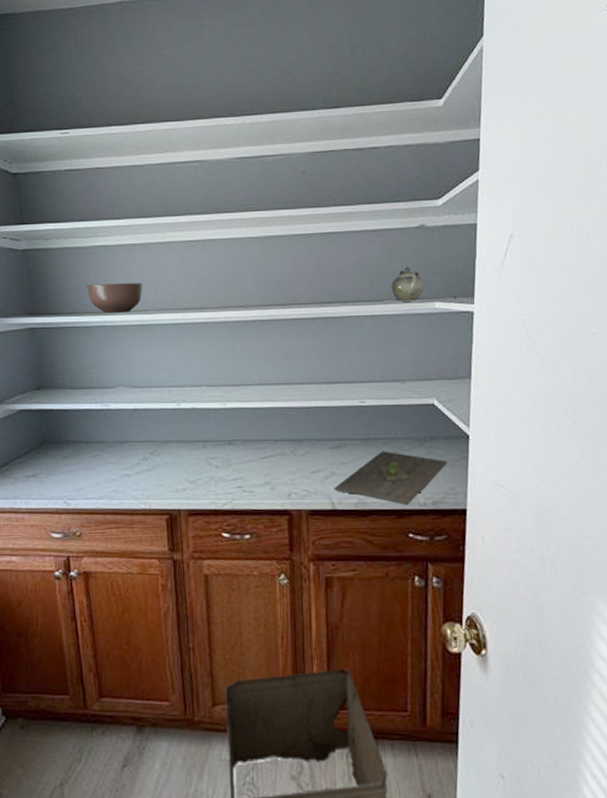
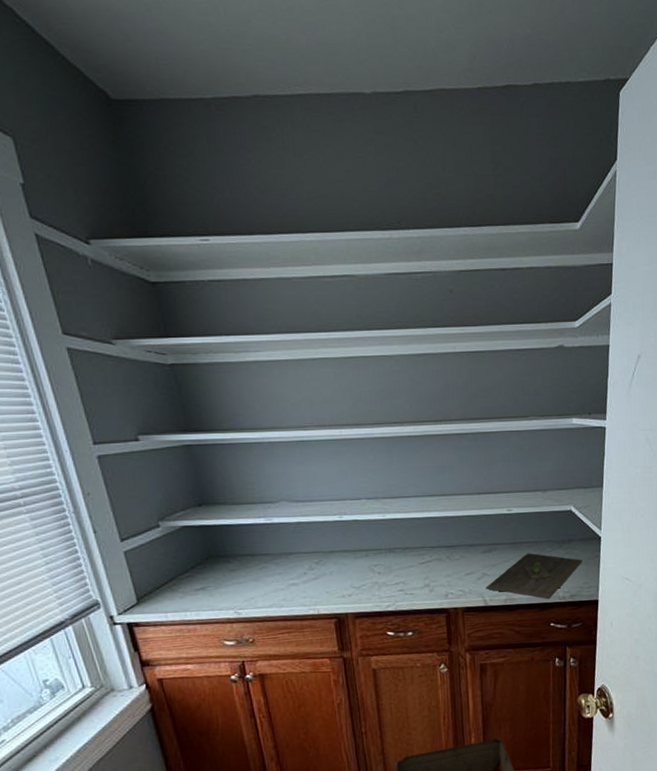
bowl: present [87,283,143,314] -> none [241,399,299,431]
teapot: present [390,266,425,302] -> none [533,385,564,418]

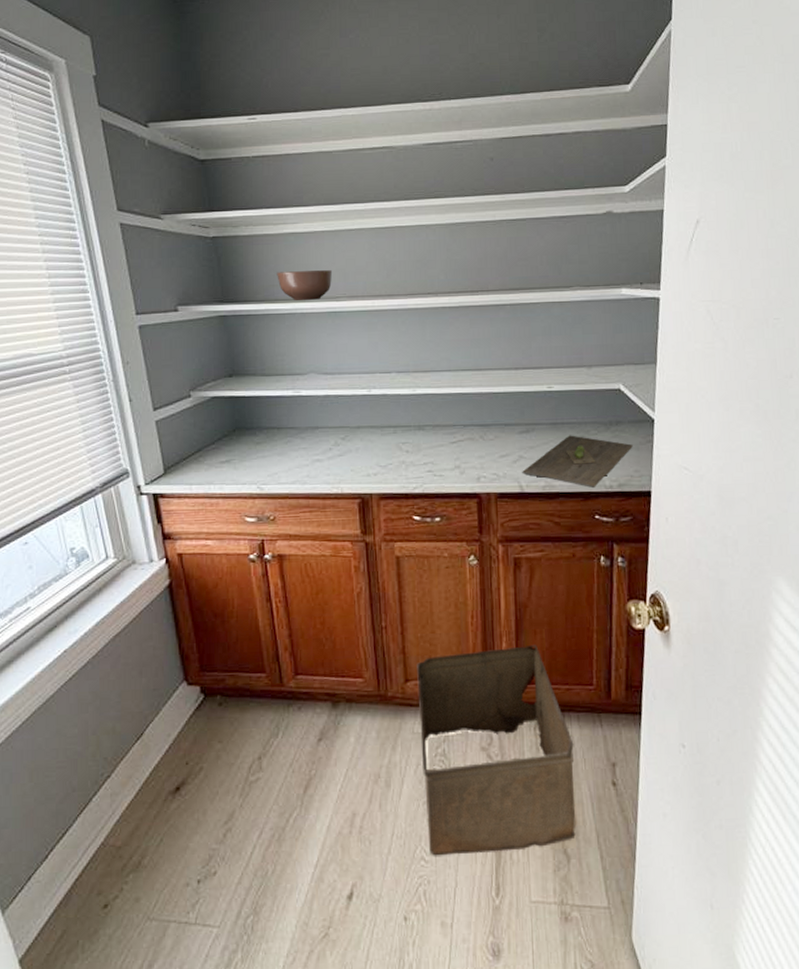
bowl: none [241,399,299,431] -> present [277,270,333,301]

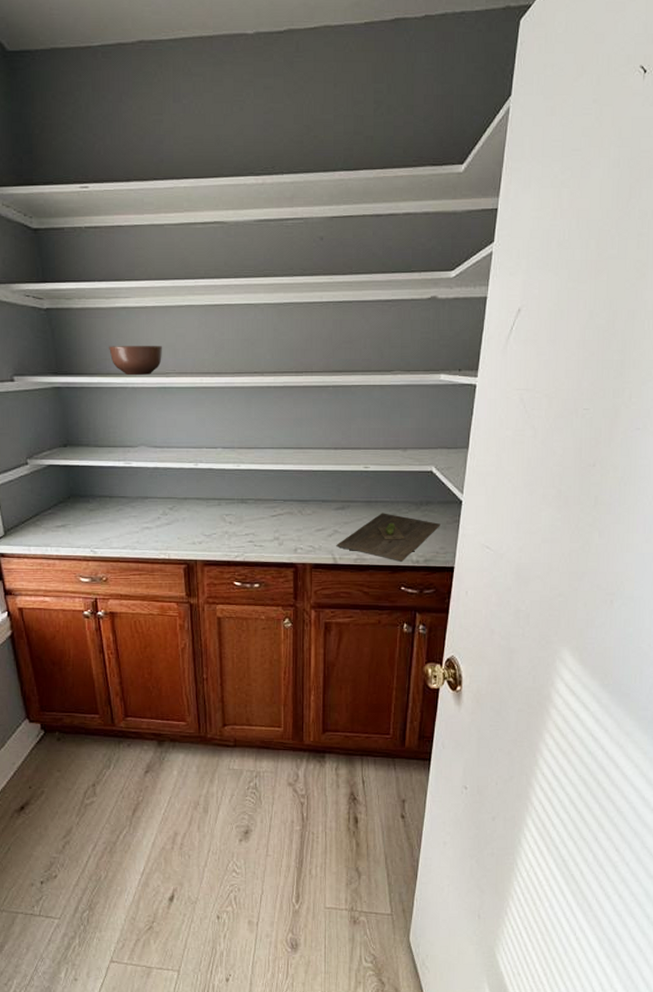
storage bin: present [417,644,576,856] -> none [234,698,370,869]

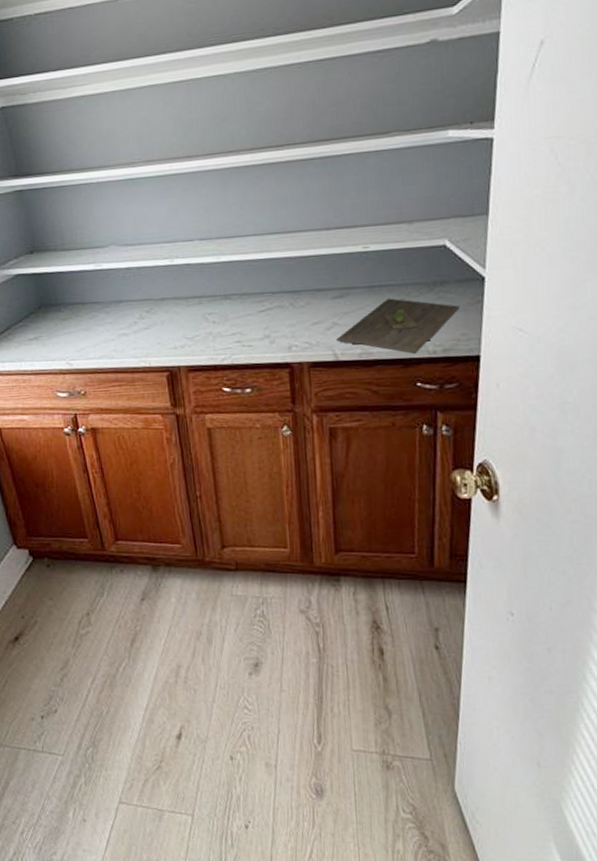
bowl: present [109,346,163,376] -> none [69,134,127,170]

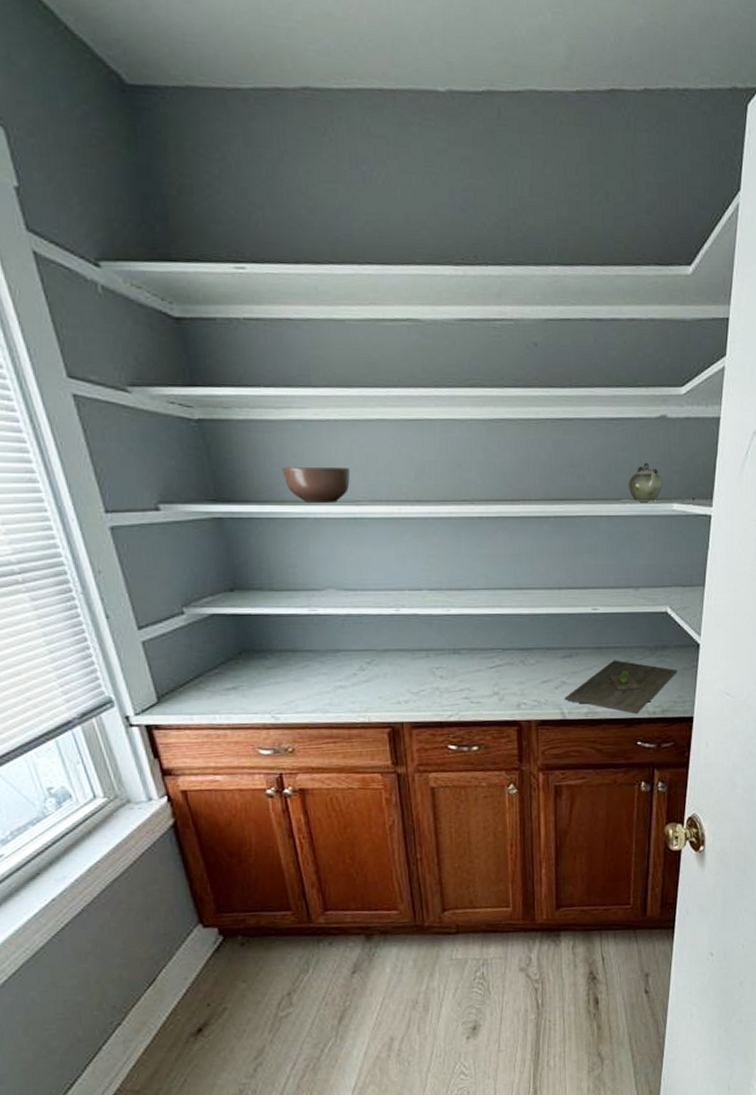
bowl: none [69,134,127,170] -> present [282,467,351,504]
teapot: none [396,91,437,133] -> present [628,462,663,502]

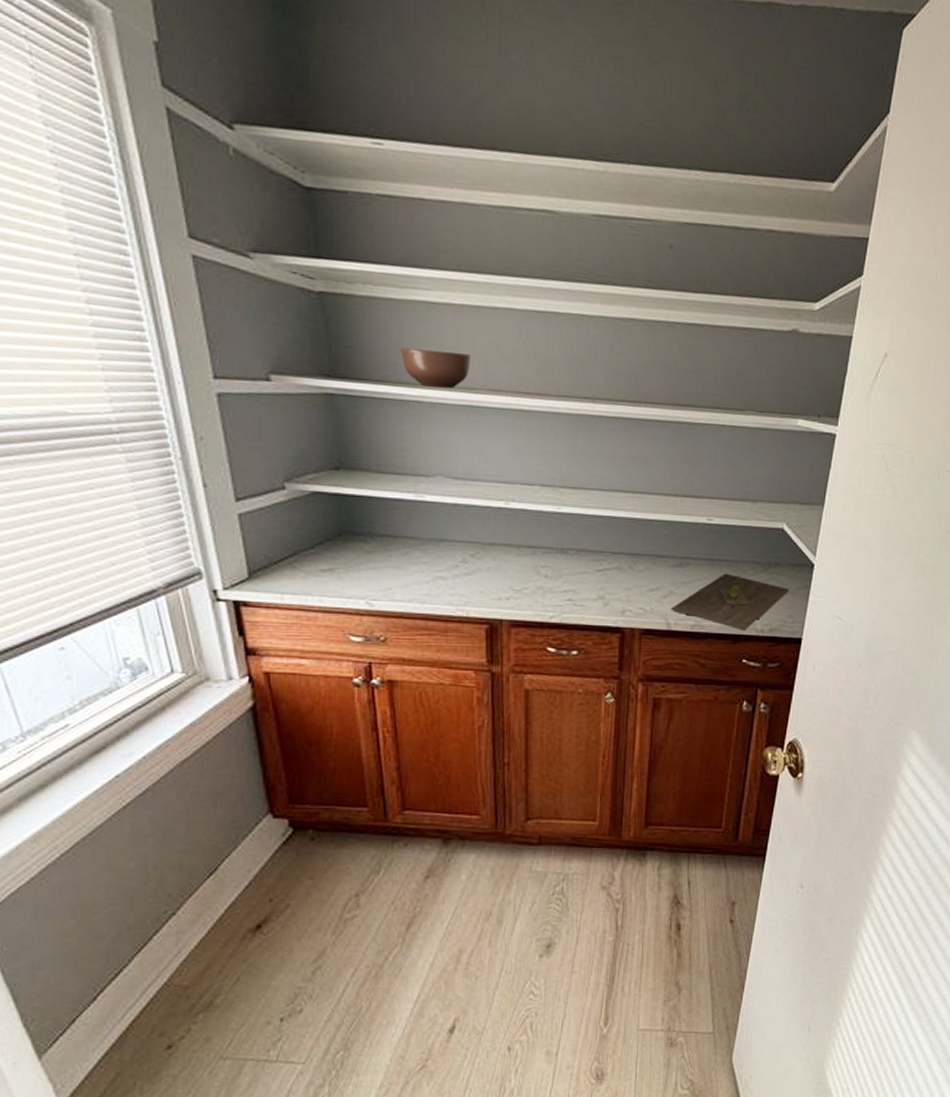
teapot: present [628,462,663,502] -> none [753,375,790,415]

